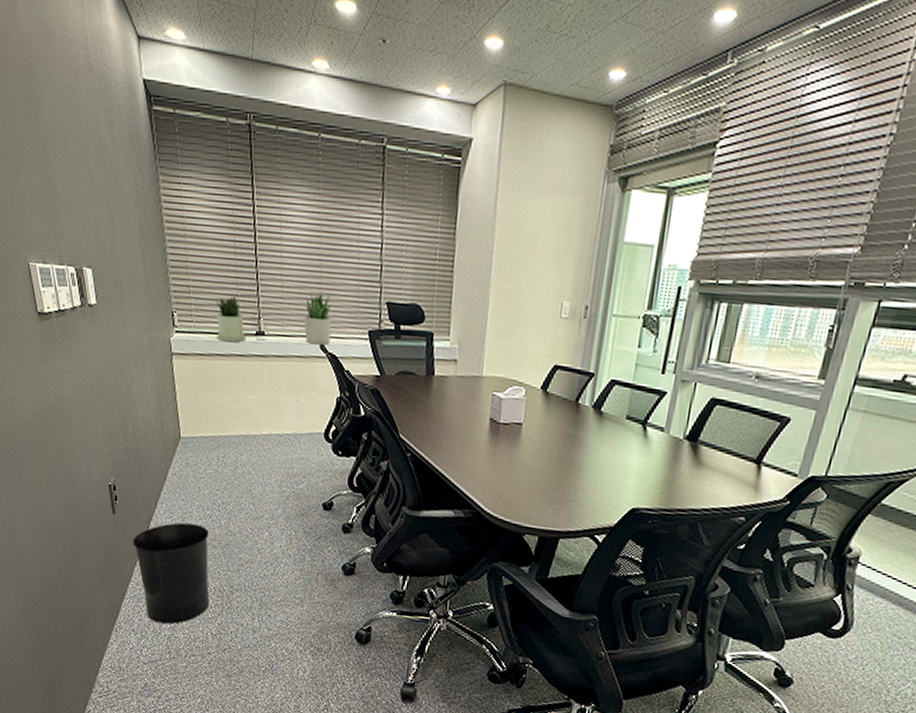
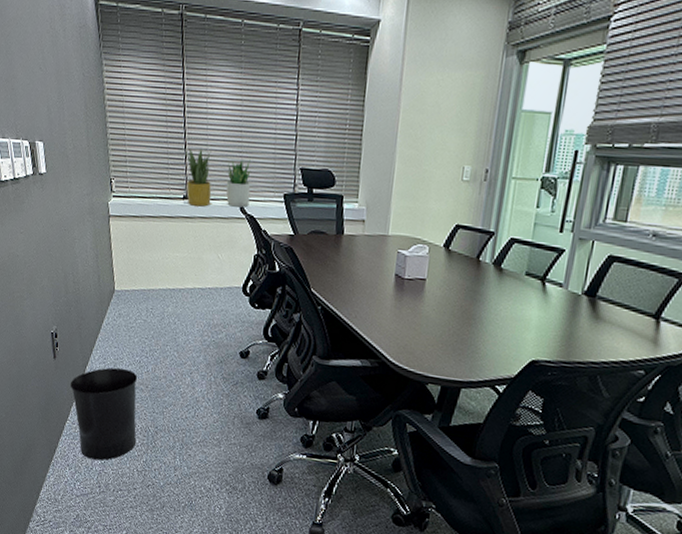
planter: present [215,296,247,343] -> none [148,164,175,206]
planter: none [256,278,288,344] -> present [184,148,212,207]

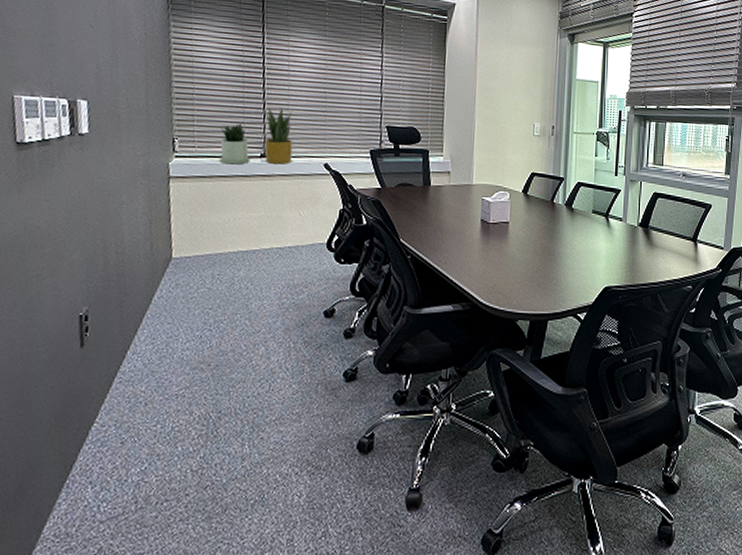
waste bin: present [70,367,138,461] -> none [101,347,198,468]
planter: none [148,164,175,206] -> present [219,123,251,165]
planter: present [226,159,251,208] -> none [308,118,336,164]

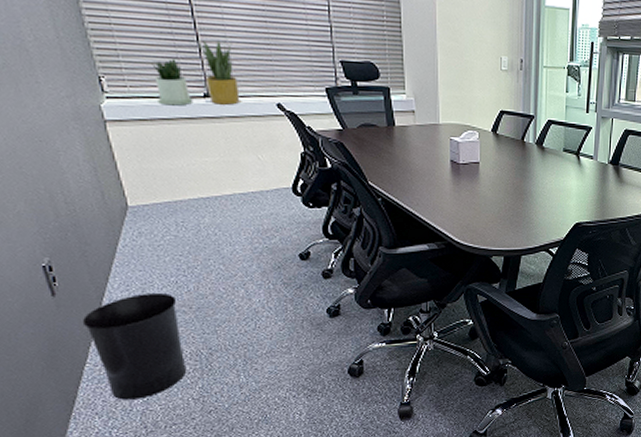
waste bin: none [101,347,198,468] -> present [82,292,187,400]

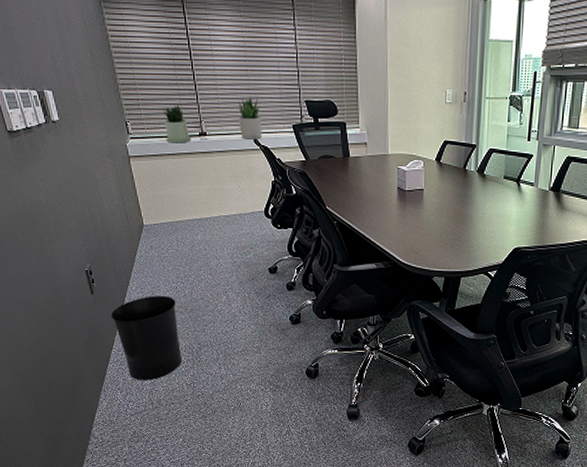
planter: present [197,40,240,105] -> none [195,88,226,142]
planter: none [255,52,287,104] -> present [238,95,262,140]

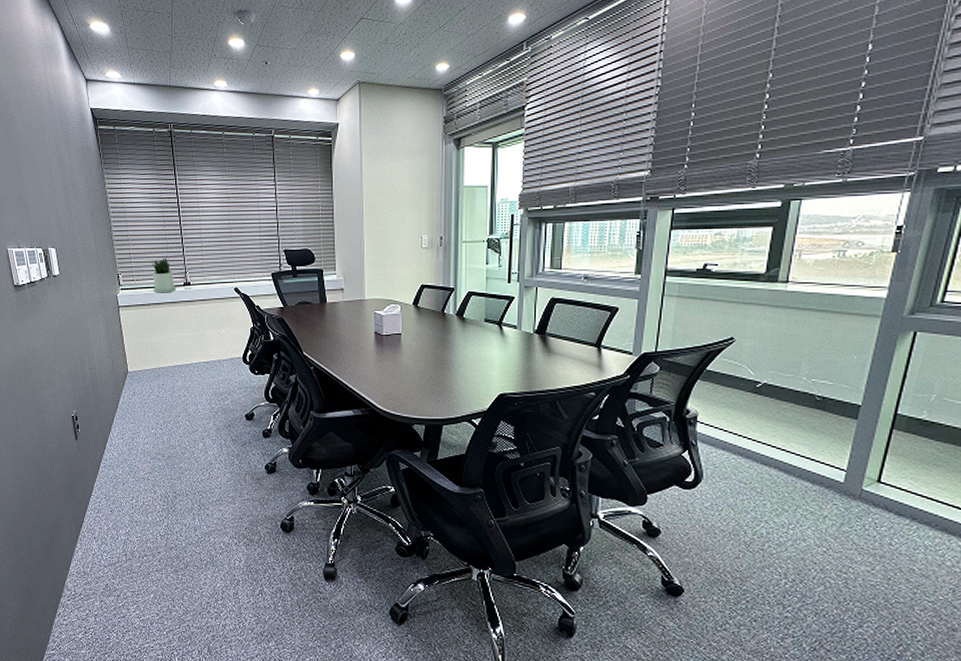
waste bin: present [110,295,182,380] -> none [92,441,158,530]
planter: present [238,95,262,140] -> none [221,247,242,288]

